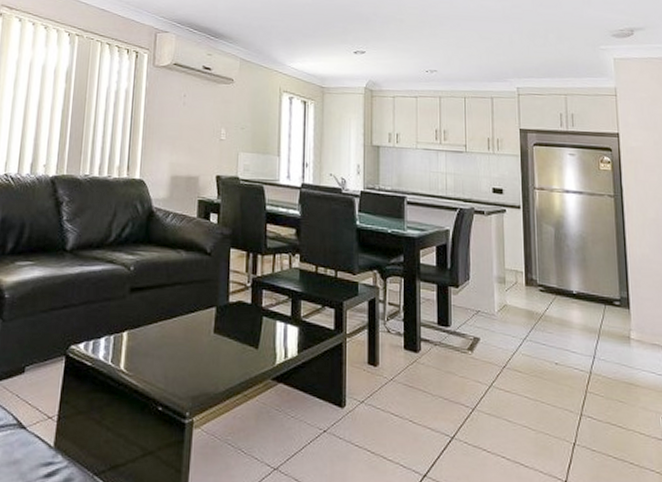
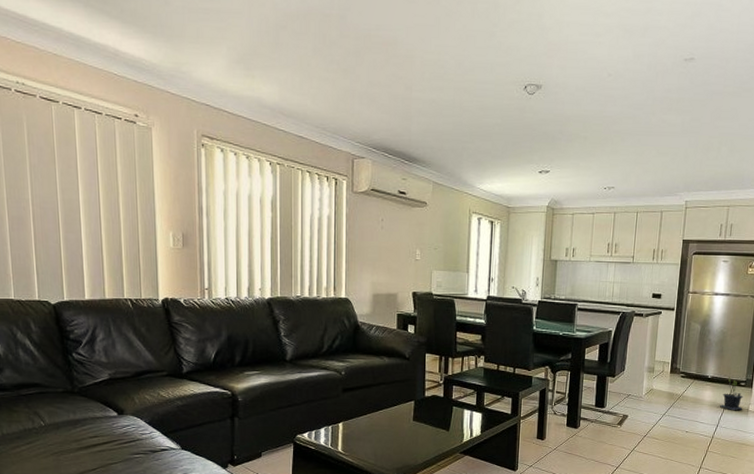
potted plant: none [592,292,623,339] -> present [719,376,743,411]

